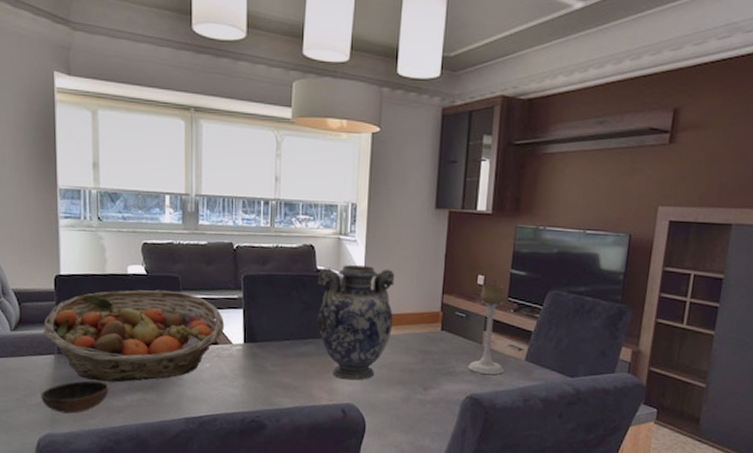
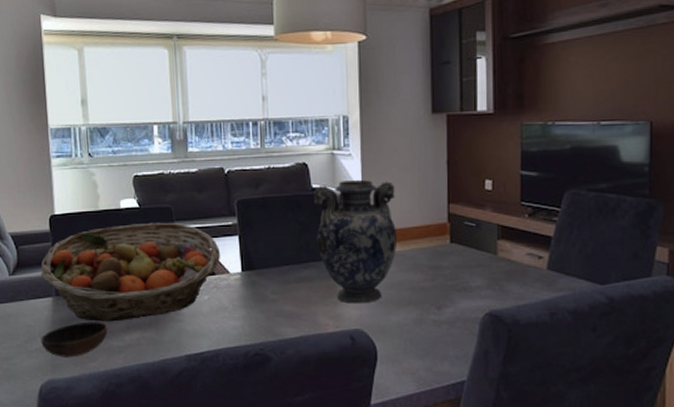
candle holder: present [468,284,505,375] -> none [484,188,524,288]

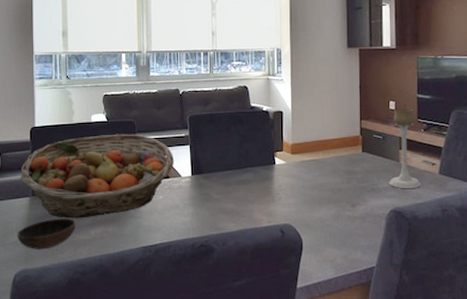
vase: present [312,180,397,304] -> none [251,101,319,202]
candle holder: none [484,188,524,288] -> present [389,108,421,189]

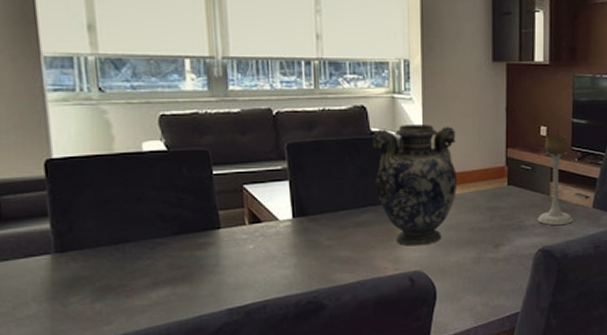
bowl: present [17,218,76,249] -> none [35,279,128,323]
fruit basket: present [20,134,175,218] -> none [34,166,269,280]
vase: none [251,101,319,202] -> present [371,125,457,246]

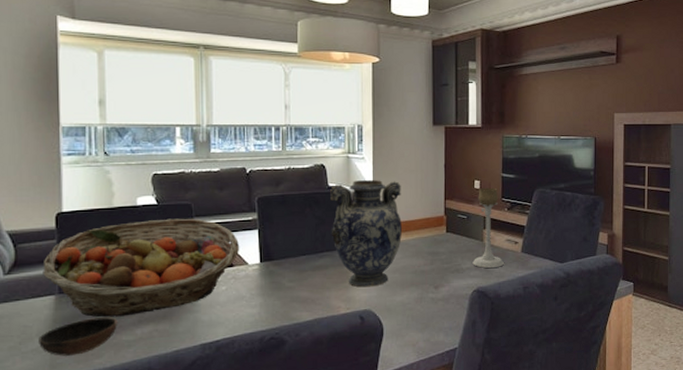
fruit basket: none [34,166,269,280] -> present [43,218,240,318]
bowl: none [35,279,128,323] -> present [39,317,117,356]

